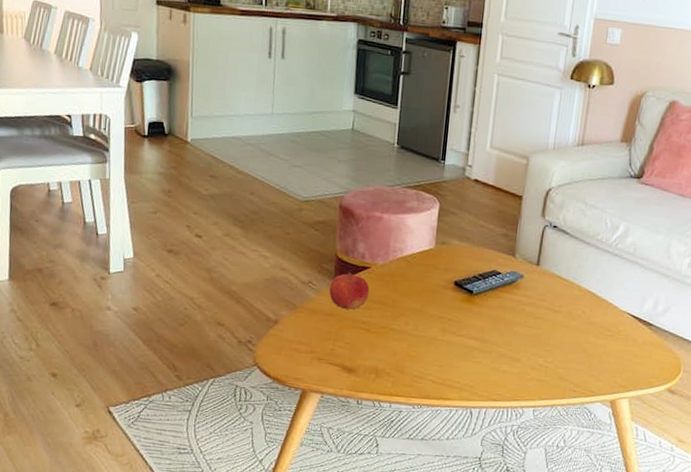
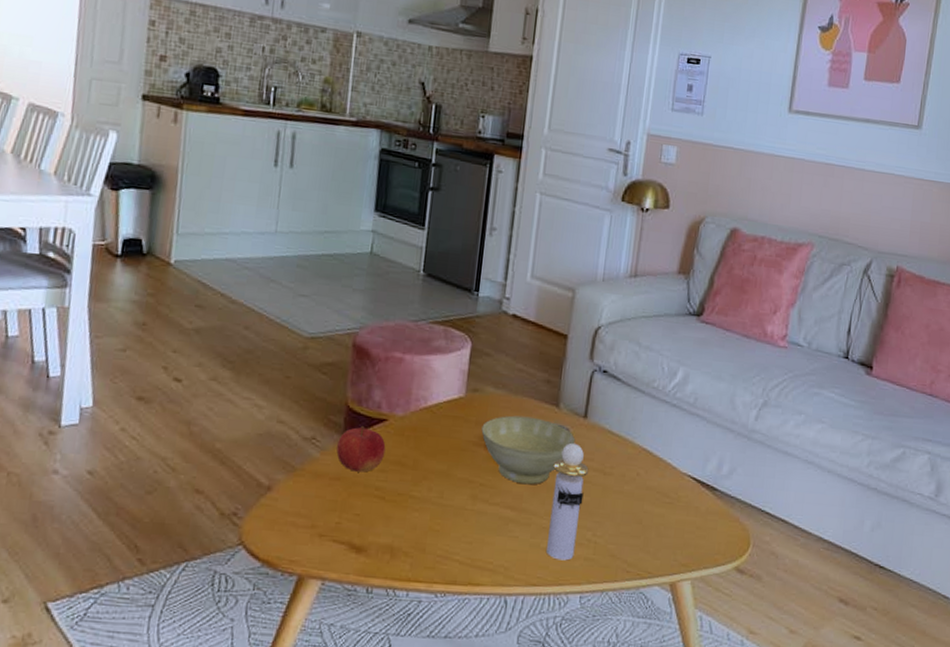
bowl: none [449,263,530,320] -> present [481,415,576,485]
perfume bottle: none [505,286,541,381] -> present [547,442,589,561]

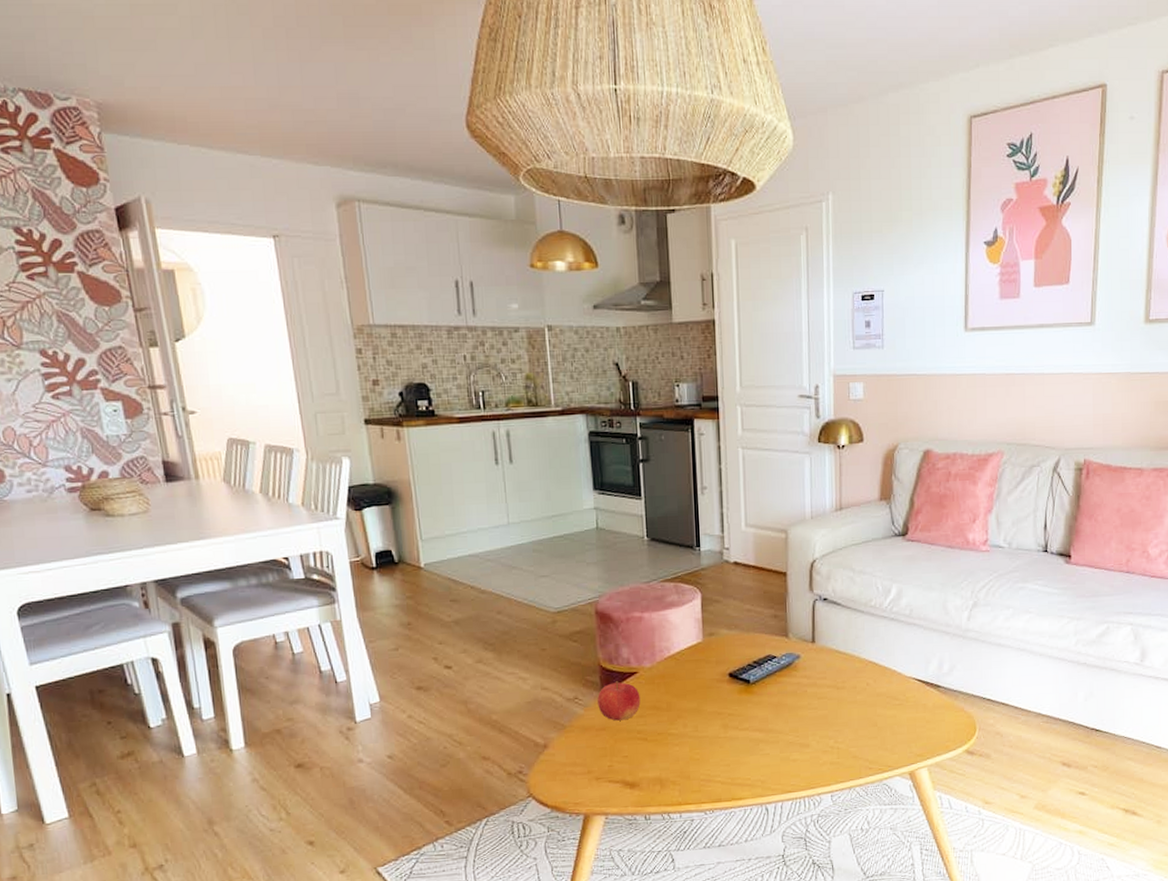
bowl: present [481,415,576,485] -> none [722,649,808,709]
perfume bottle: present [547,442,589,561] -> none [791,666,823,768]

